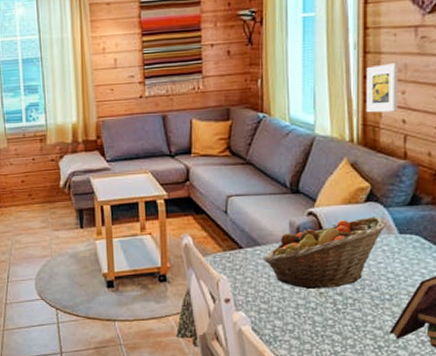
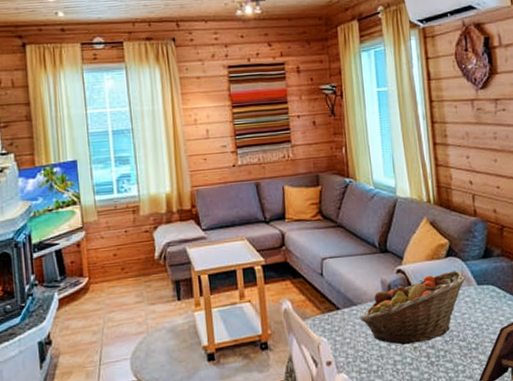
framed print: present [366,63,398,113] -> none [435,131,465,176]

